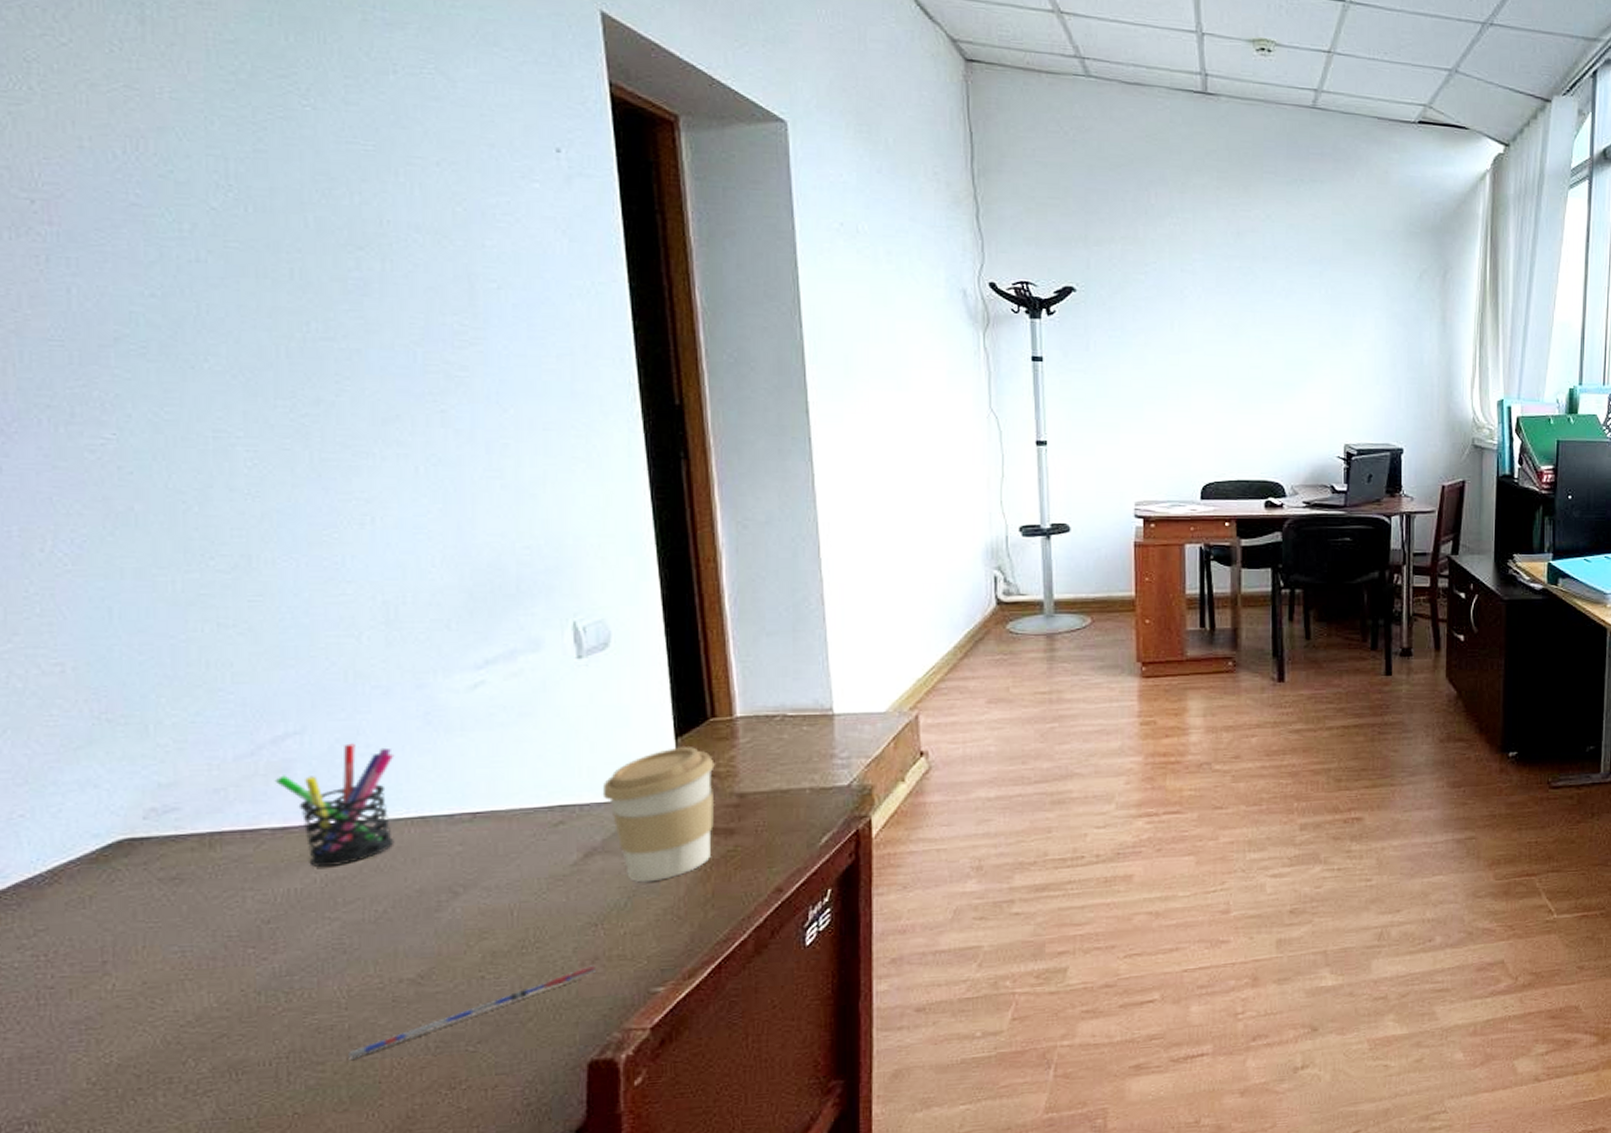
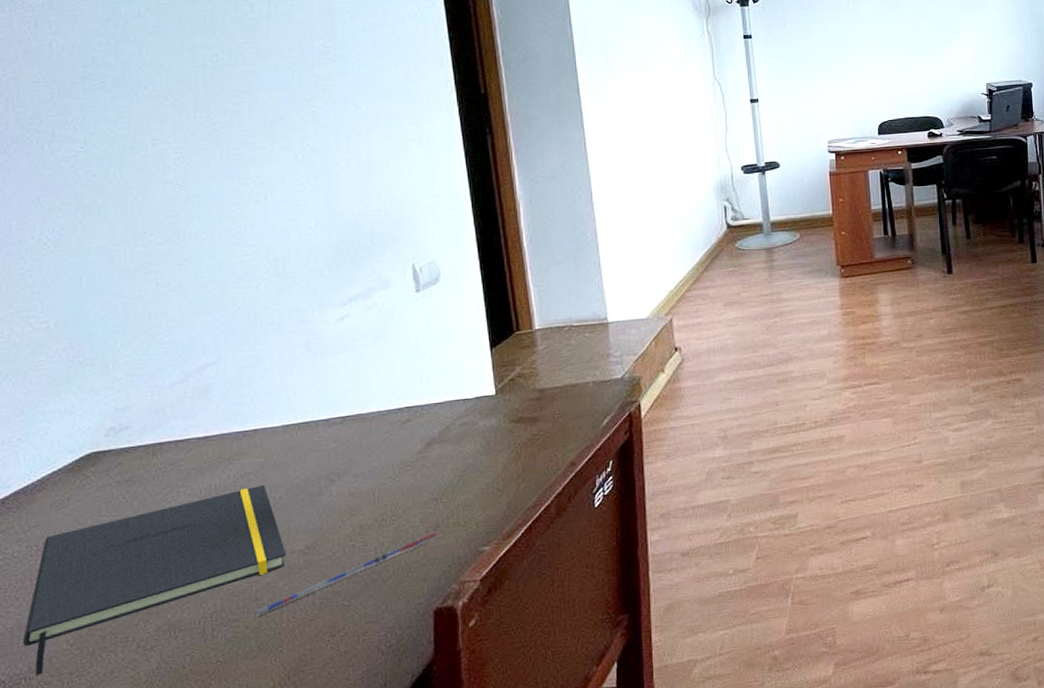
notepad: none [25,893,392,1122] -> present [22,484,287,677]
pen holder: present [275,743,395,867] -> none [199,368,286,466]
coffee cup: present [602,747,715,883] -> none [437,355,522,464]

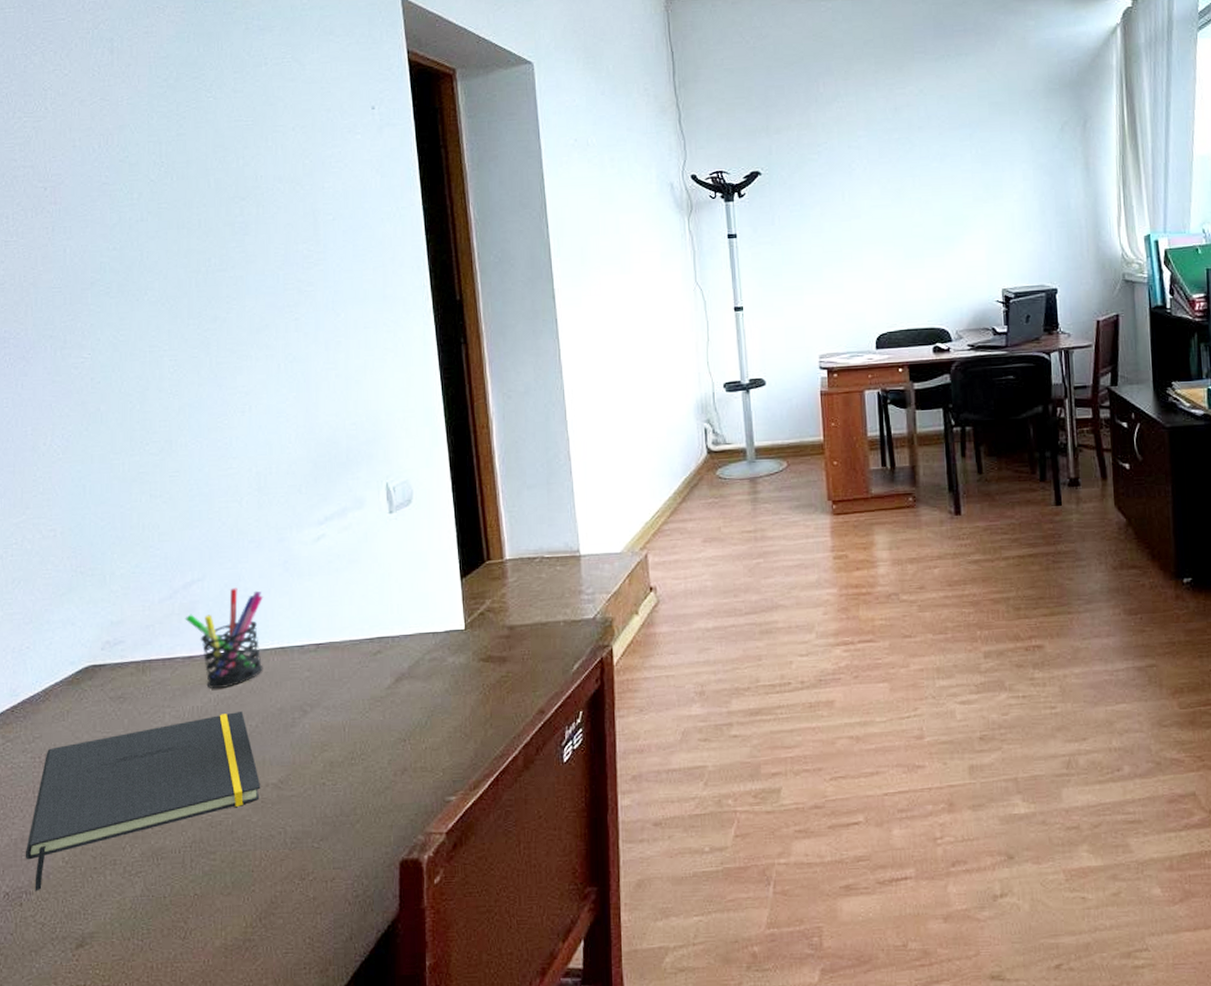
pen holder: none [199,368,286,466] -> present [185,587,264,688]
pen: present [256,531,437,616] -> none [231,775,405,850]

